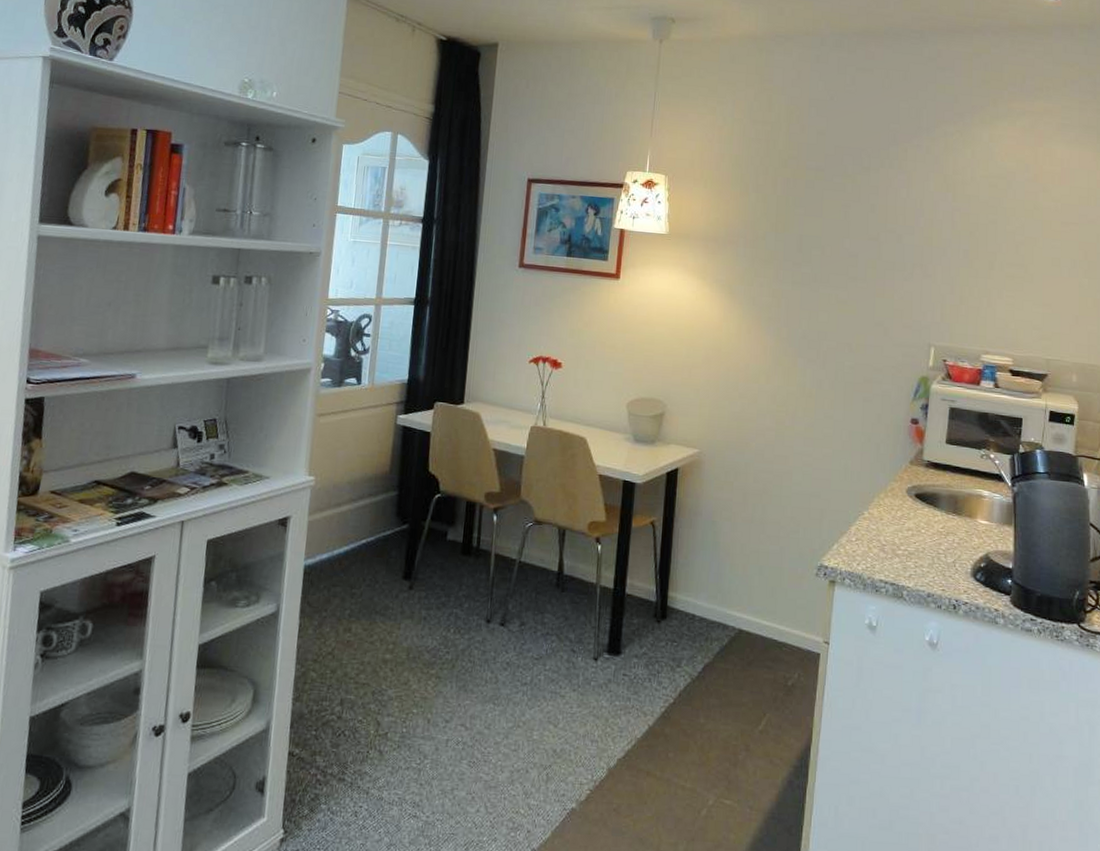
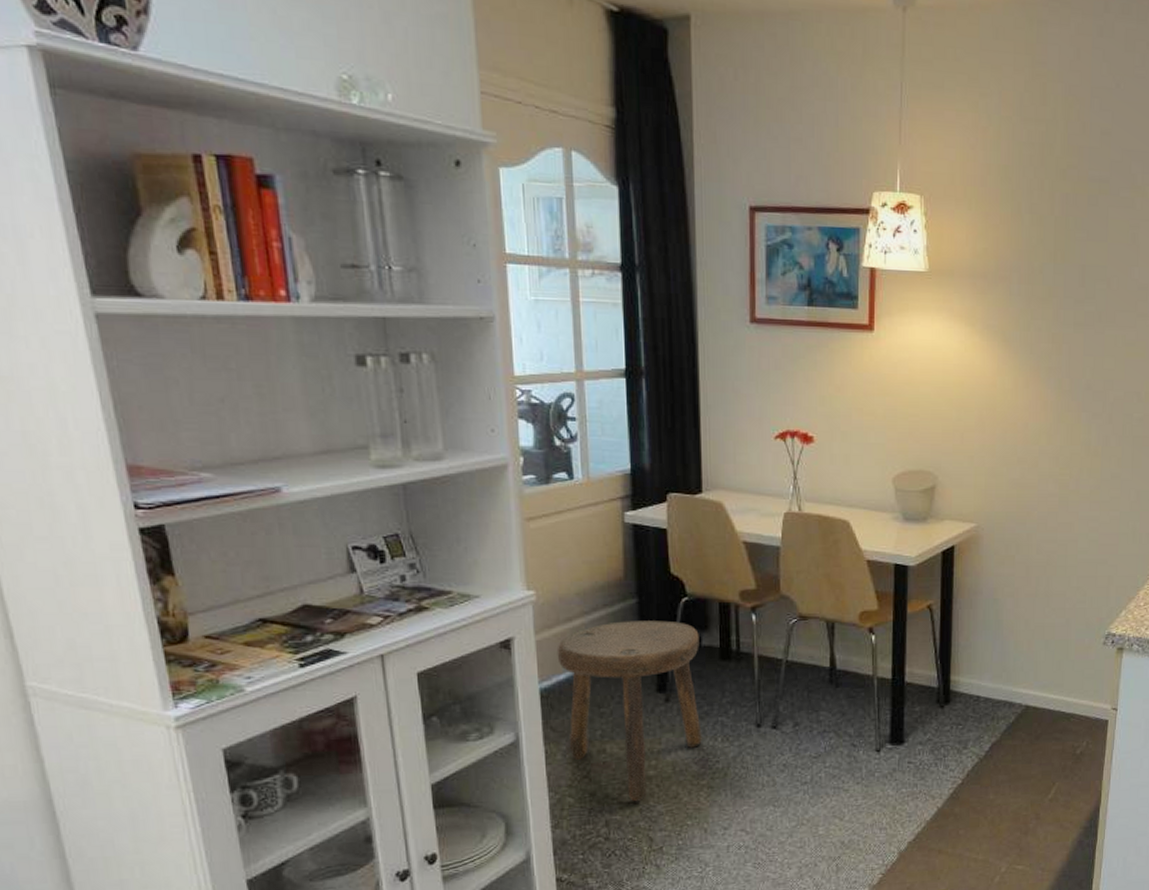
stool: none [320,510,446,684] -> present [557,620,702,802]

